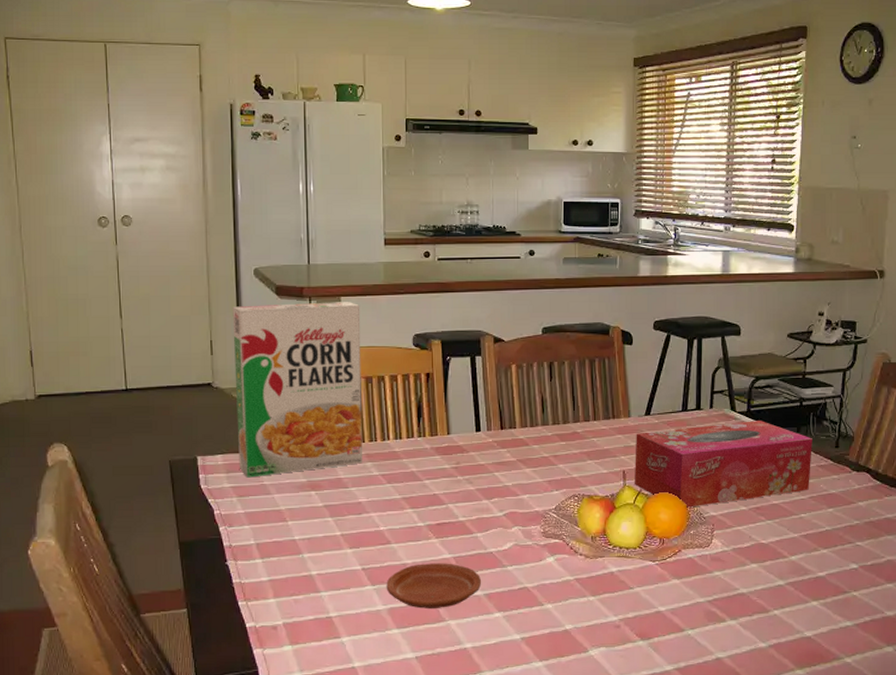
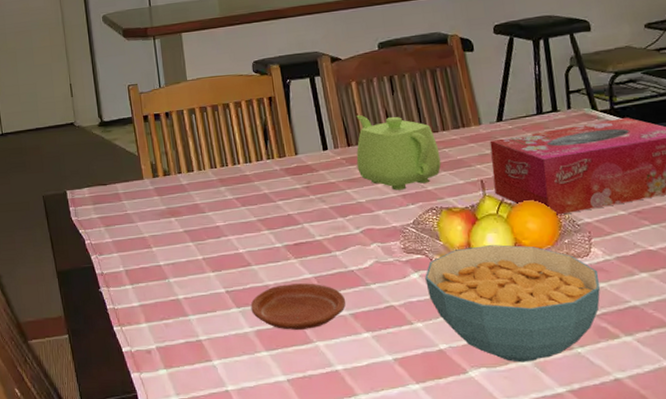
cereal box: present [232,302,362,478] -> none [86,37,216,208]
teapot: none [508,399,588,476] -> present [356,115,441,190]
cereal bowl: none [560,533,716,643] -> present [425,245,600,363]

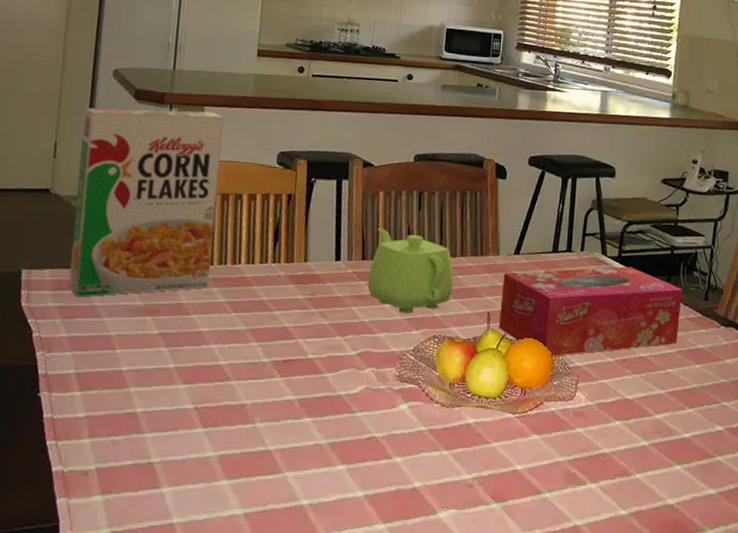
cereal box: none [86,37,216,208] -> present [68,107,225,297]
plate: present [250,283,346,330] -> none [219,405,327,457]
cereal bowl: present [425,245,600,363] -> none [413,380,579,505]

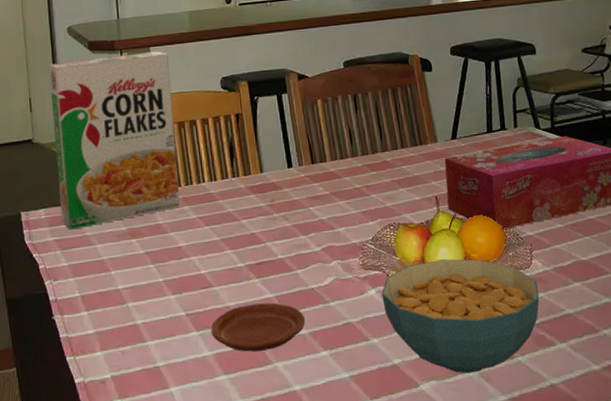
plate: none [219,405,327,457] -> present [211,302,306,352]
teapot: present [367,228,454,314] -> none [320,133,400,207]
cereal bowl: none [413,380,579,505] -> present [381,259,539,374]

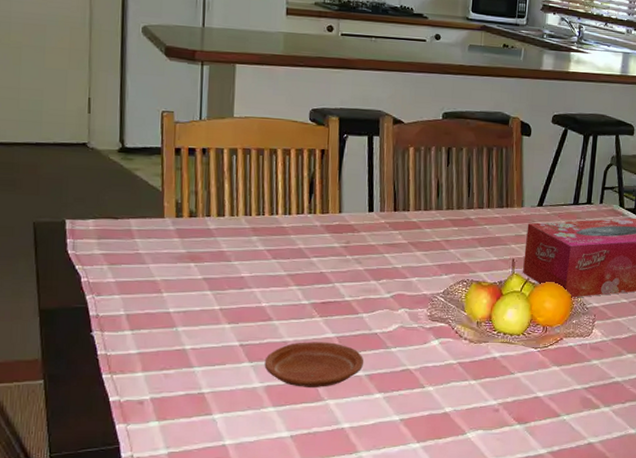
cereal box: present [49,51,180,230] -> none [112,64,256,246]
cereal bowl: present [381,259,539,374] -> none [444,319,595,426]

